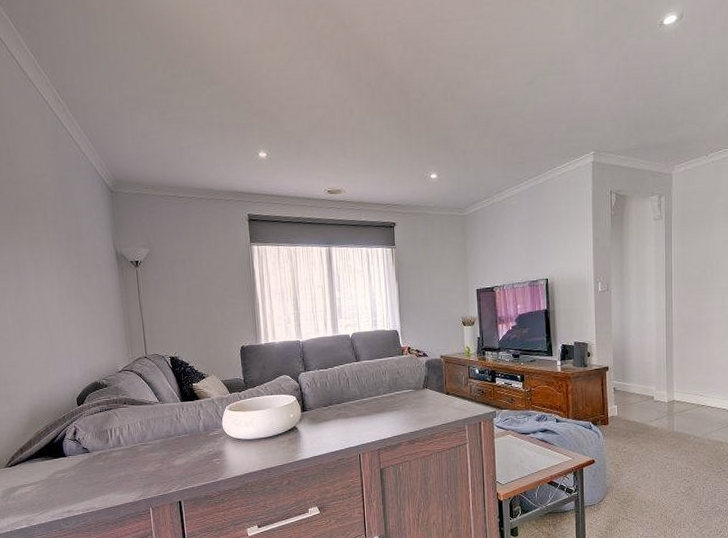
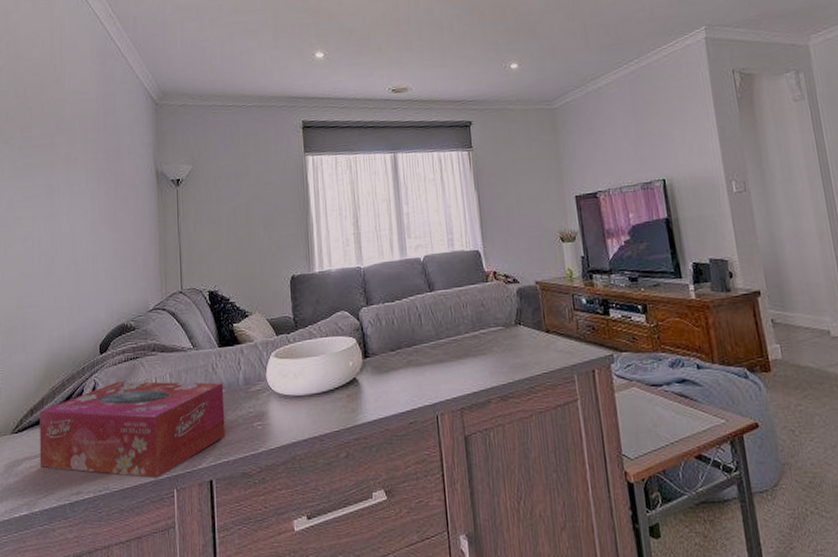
tissue box: none [28,427,190,500] -> present [40,381,226,479]

